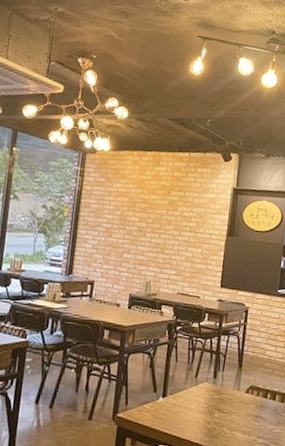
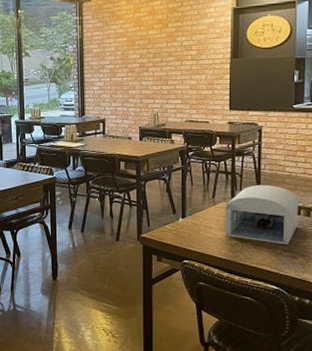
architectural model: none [204,366,277,431] -> present [224,184,301,245]

